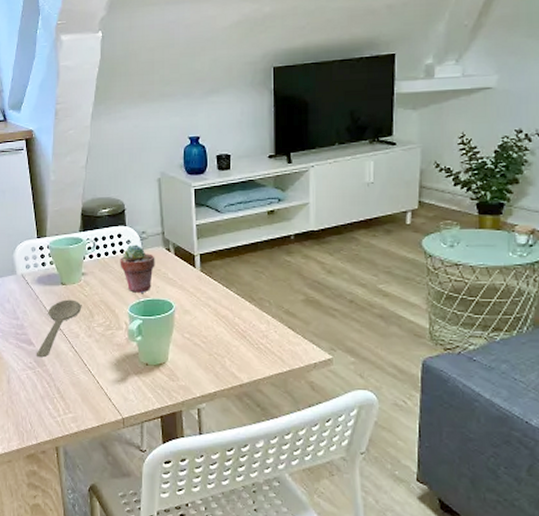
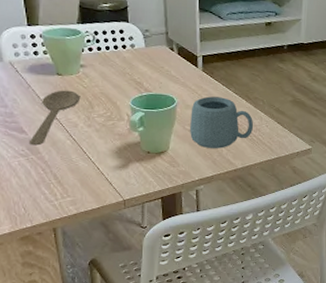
potted succulent: present [120,244,155,293] -> none [122,41,159,88]
mug: none [189,299,260,359] -> present [190,96,254,148]

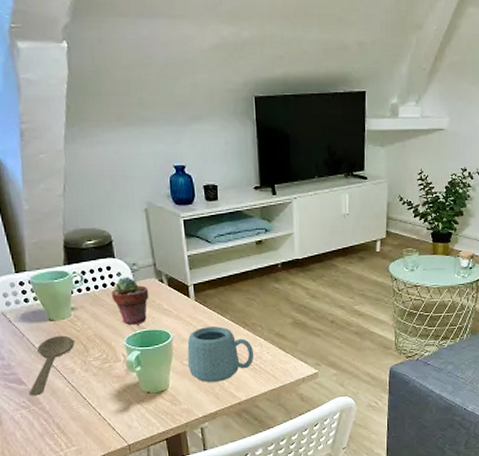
potted succulent: none [122,41,159,88] -> present [111,277,149,325]

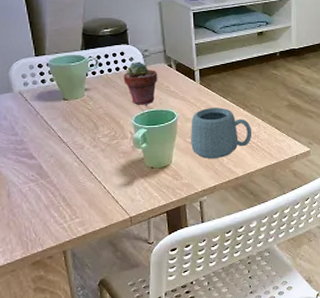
wooden spoon: present [28,335,74,396] -> none [38,114,85,170]

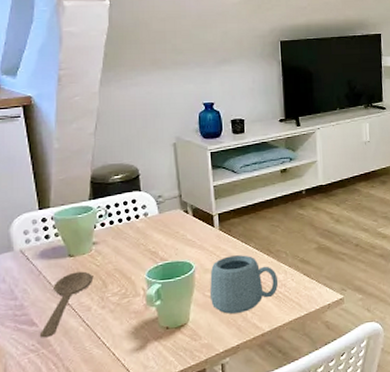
wooden spoon: none [38,114,85,170] -> present [39,271,92,338]
potted succulent: present [123,61,158,105] -> none [135,209,173,258]

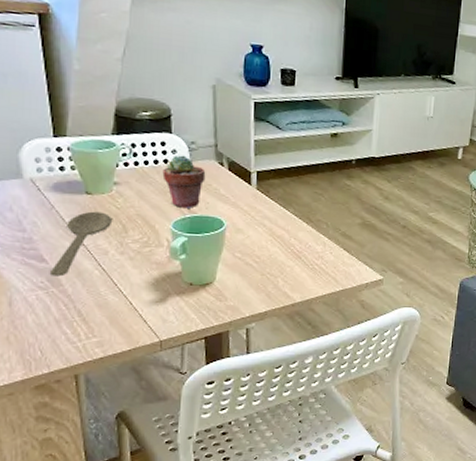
potted succulent: none [135,209,173,258] -> present [162,155,206,209]
mug: present [210,255,279,314] -> none [240,218,316,279]

